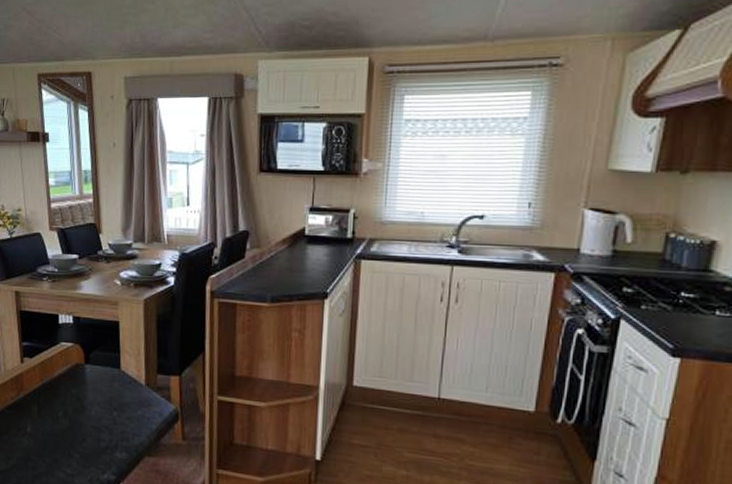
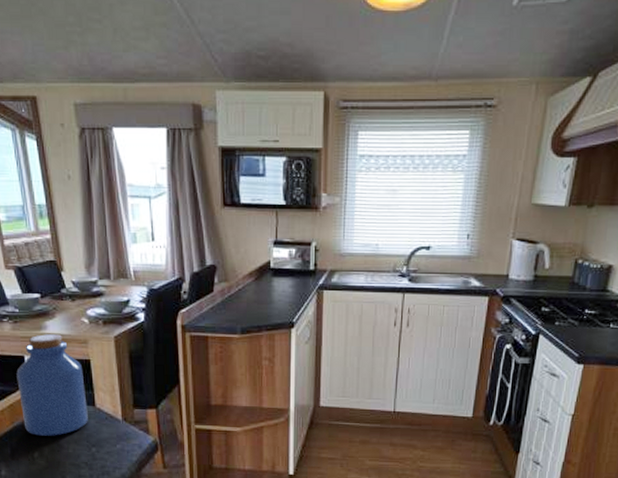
jar: none [50,294,113,397] -> present [16,334,88,436]

